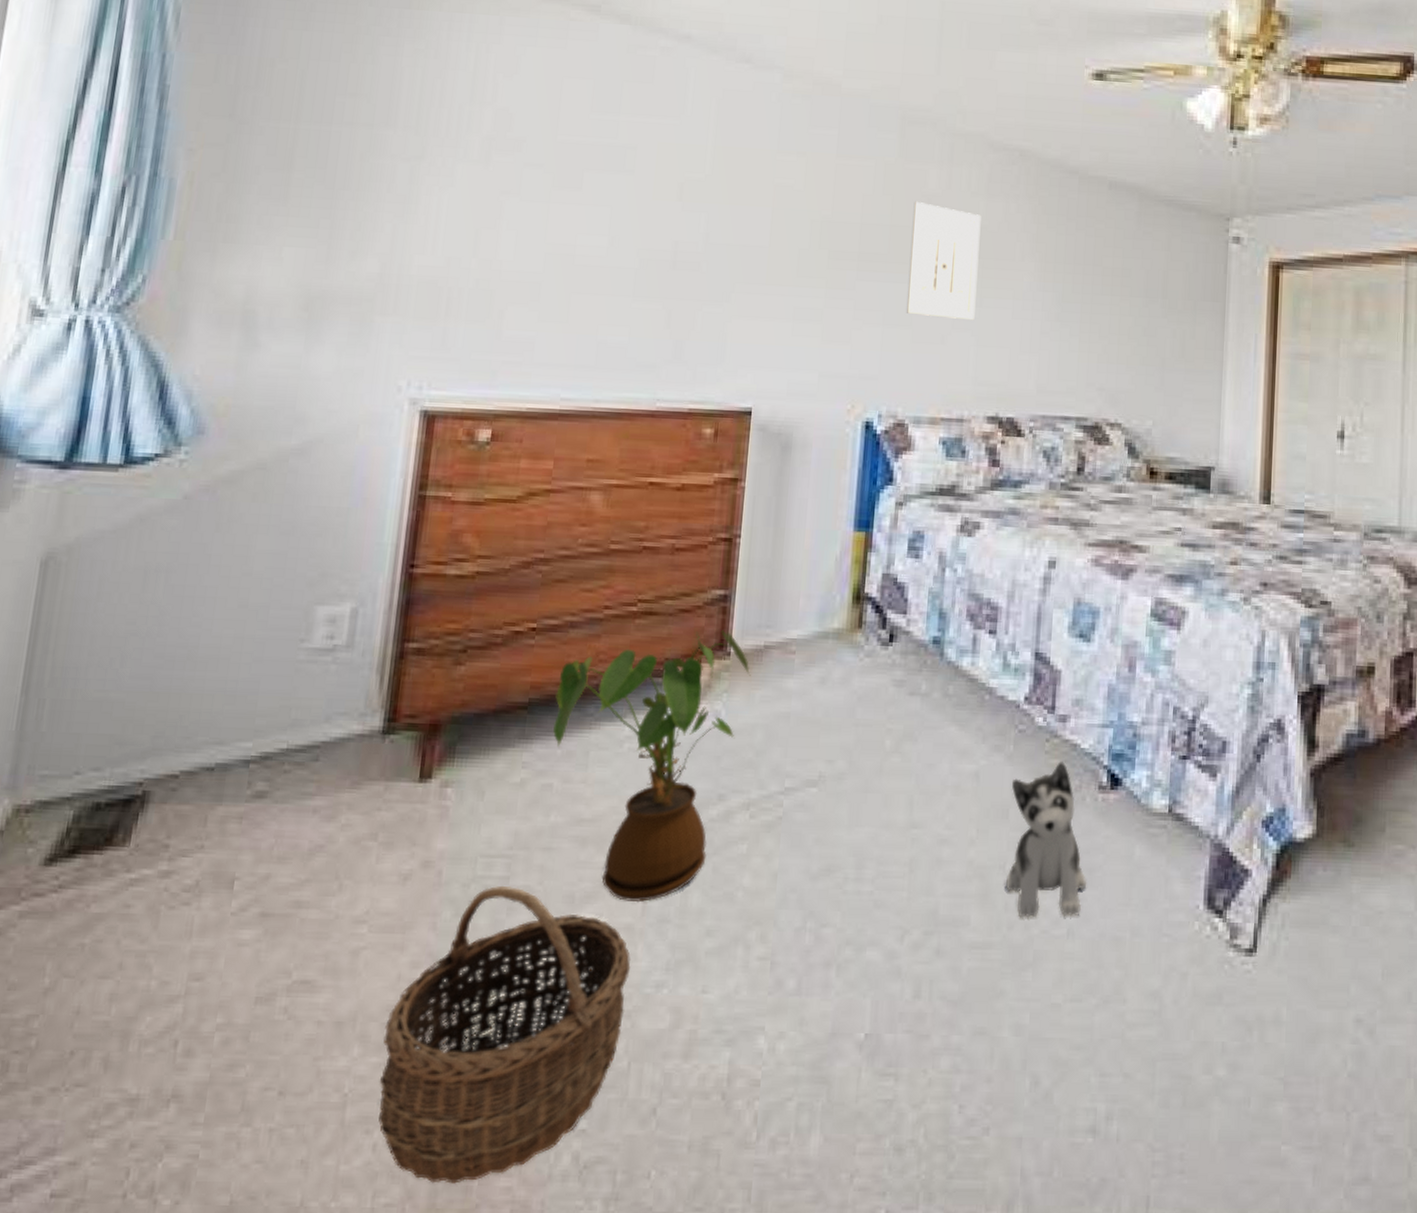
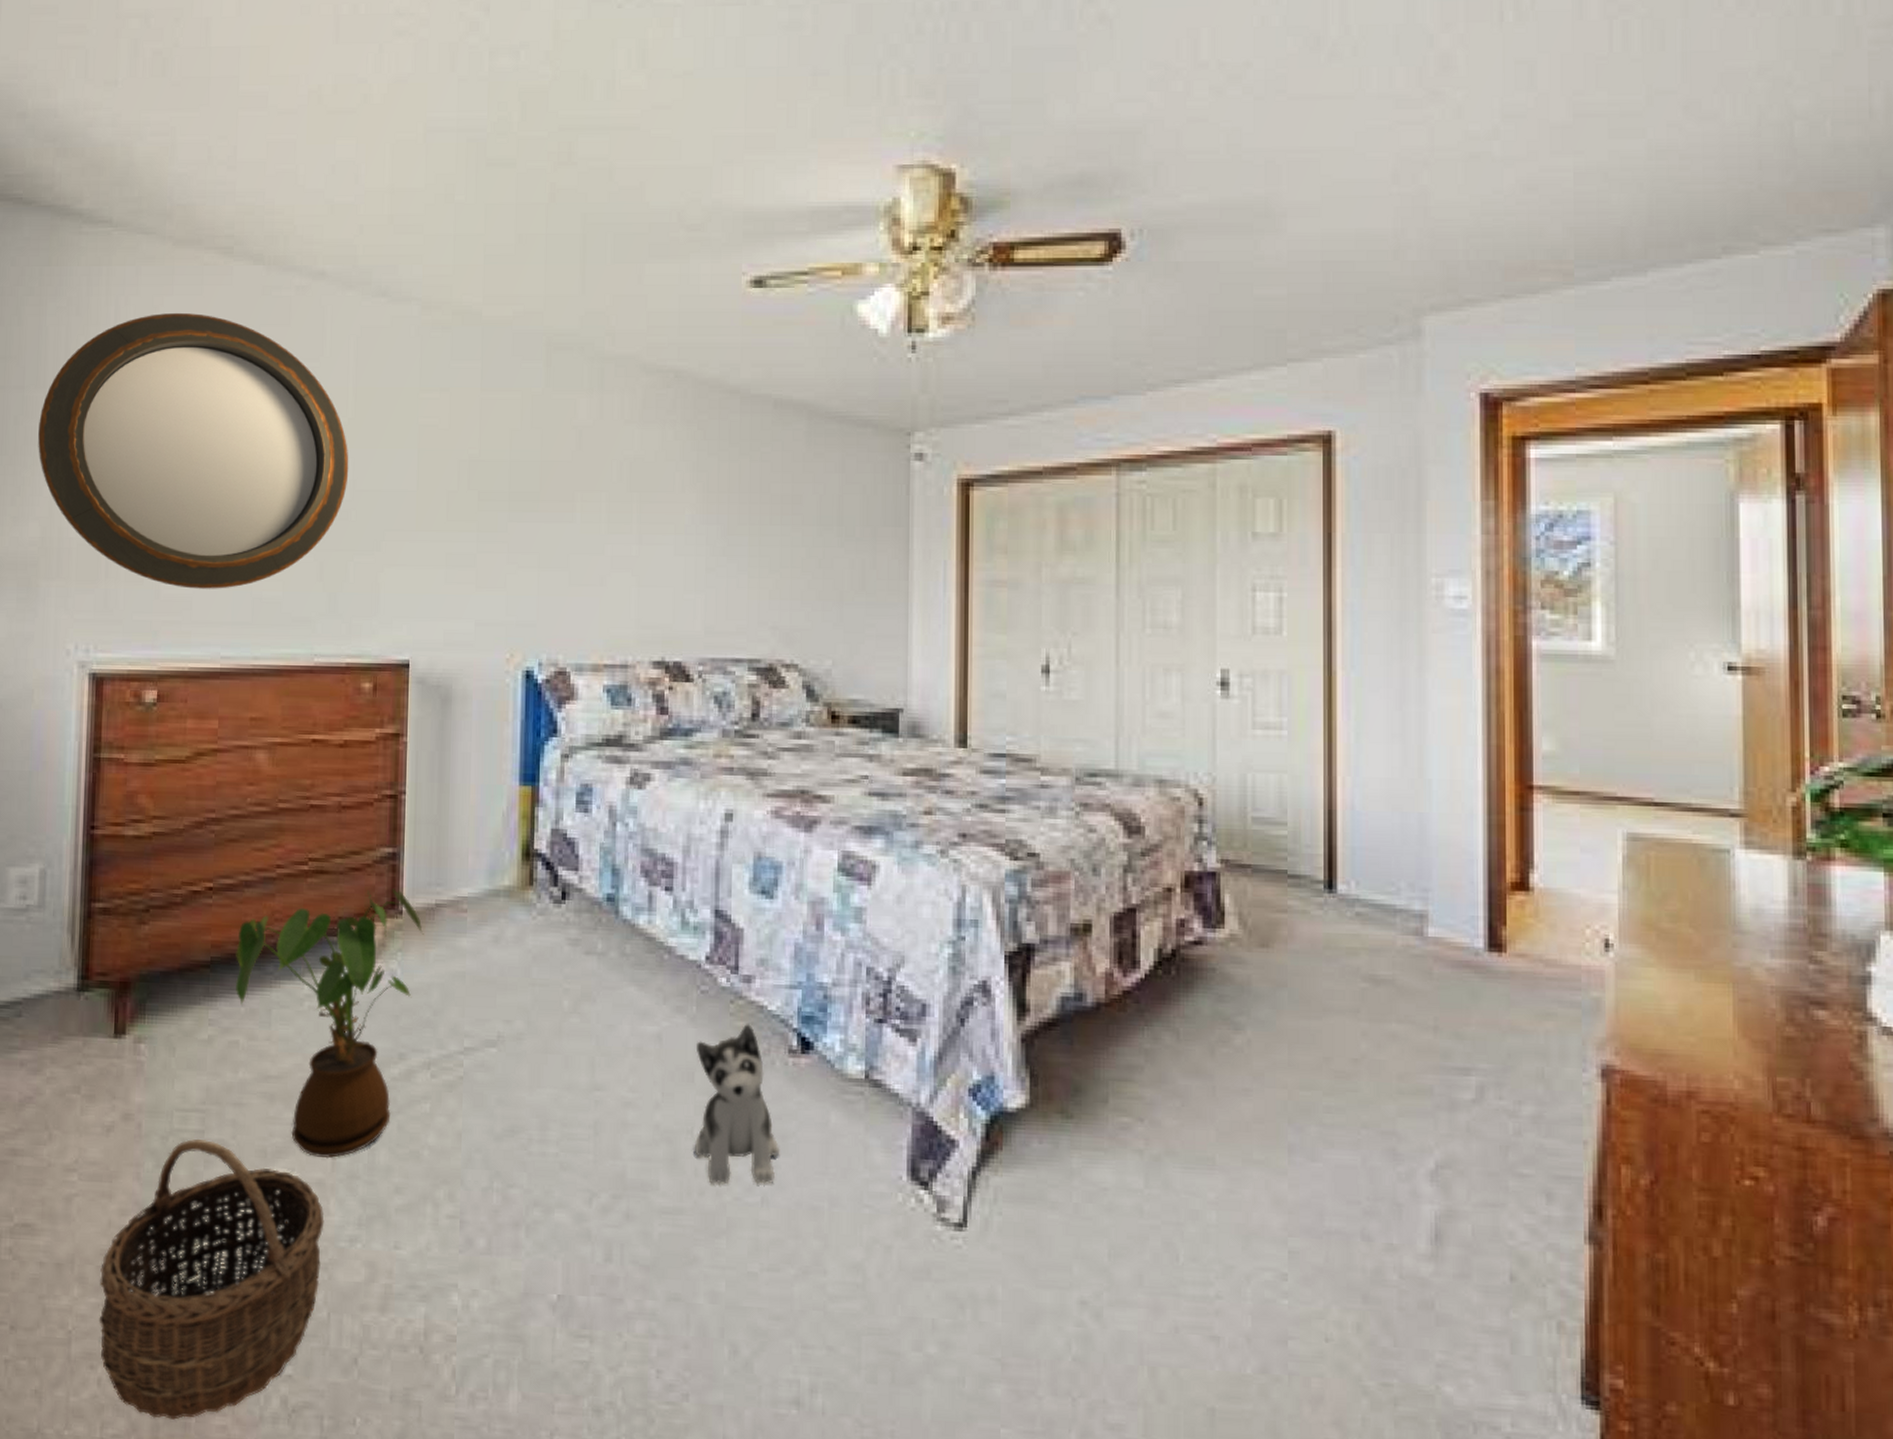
home mirror: none [383,63,704,332] -> present [38,312,349,589]
wall art: present [906,201,981,321] -> none [561,433,637,559]

